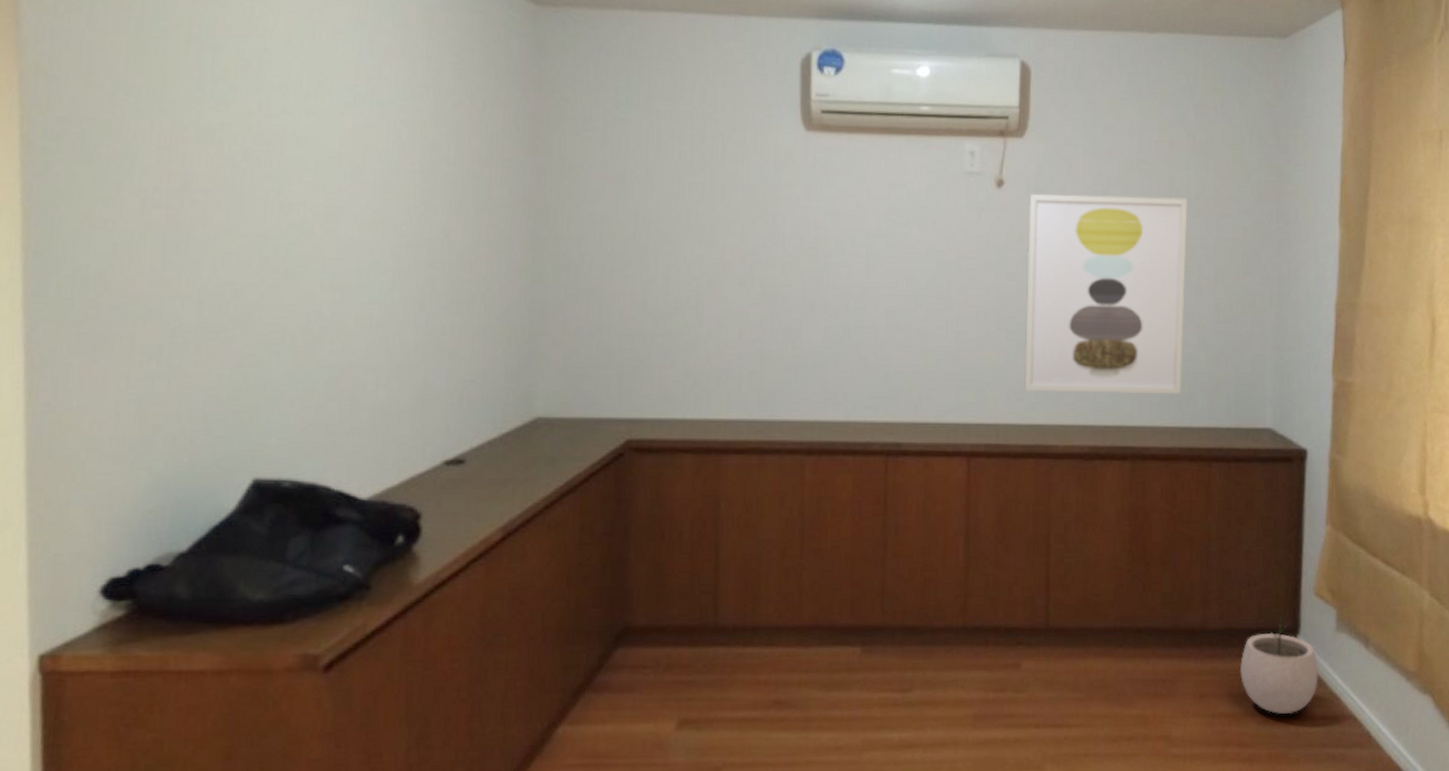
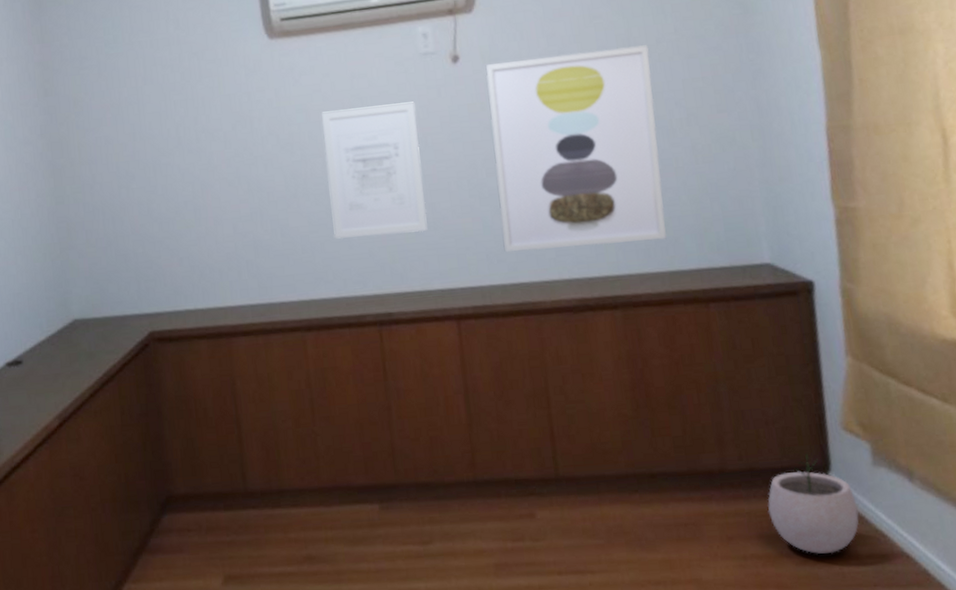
wall art: none [849,219,953,361] -> present [322,101,428,239]

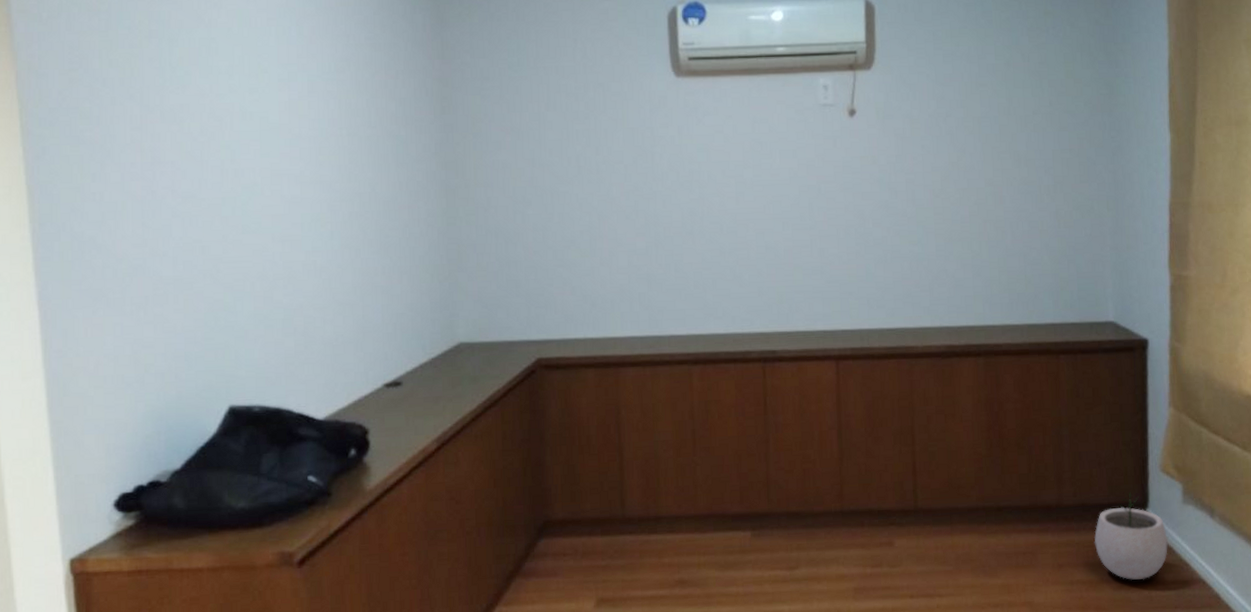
wall art: present [322,101,428,239] -> none [722,150,815,278]
wall art: present [485,45,667,253] -> none [878,115,1029,299]

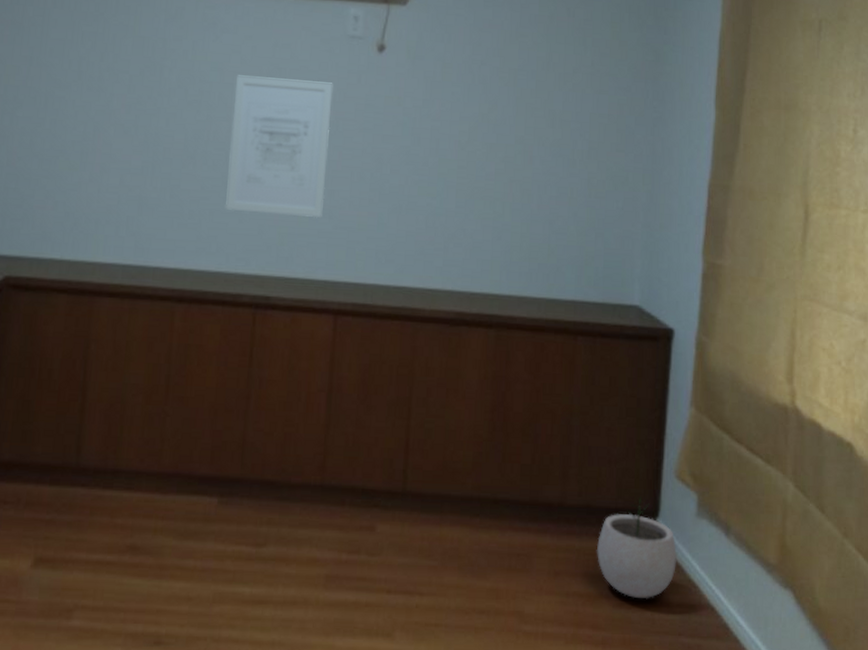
wall art: none [722,150,815,278] -> present [224,75,333,218]

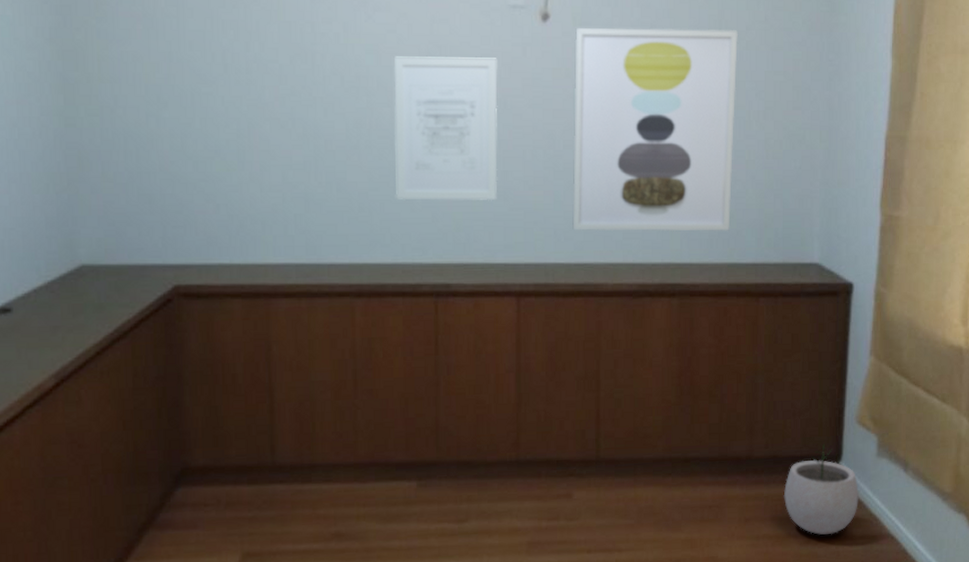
wall art: none [394,60,565,266] -> present [572,28,738,232]

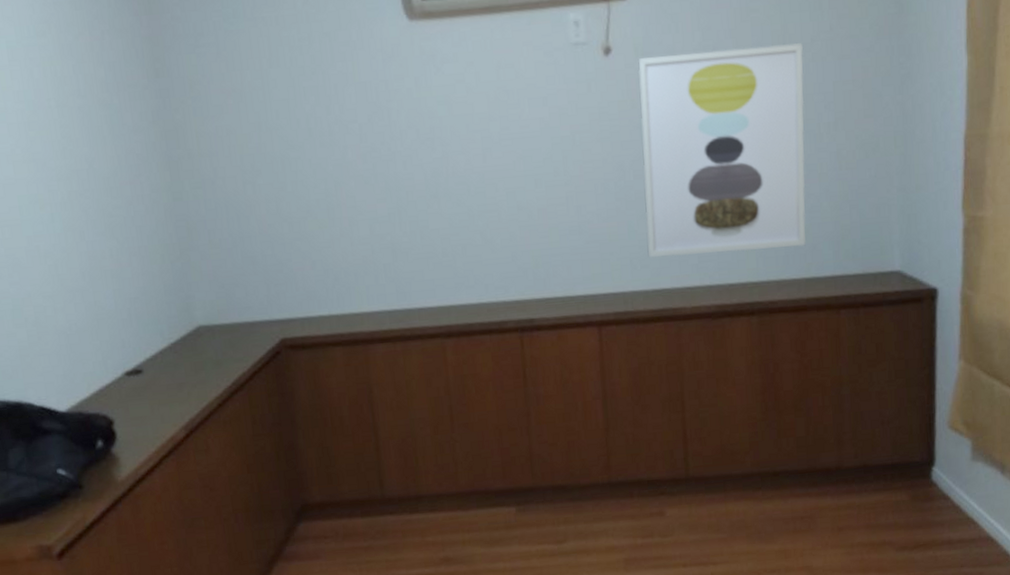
wall art: present [394,56,498,201] -> none [465,96,573,243]
plant pot: present [783,443,859,535] -> none [876,450,955,541]

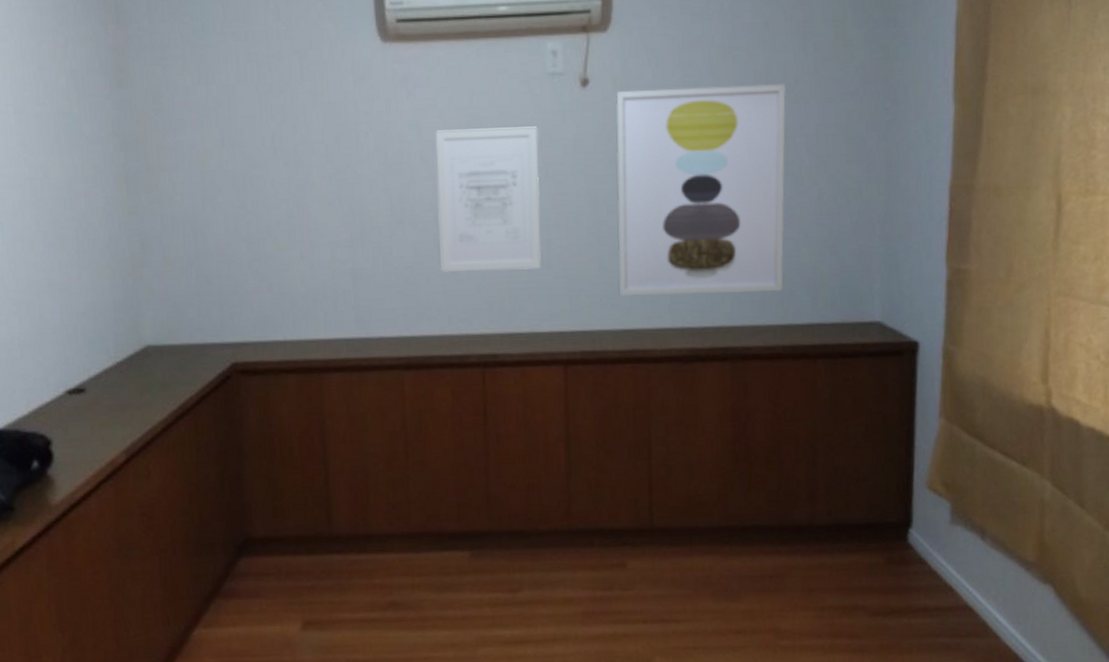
wall art: none [465,96,573,243] -> present [436,126,542,273]

